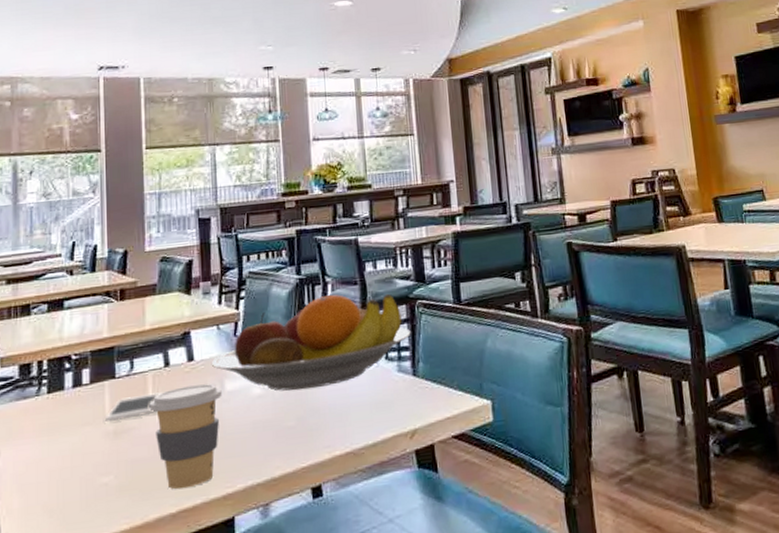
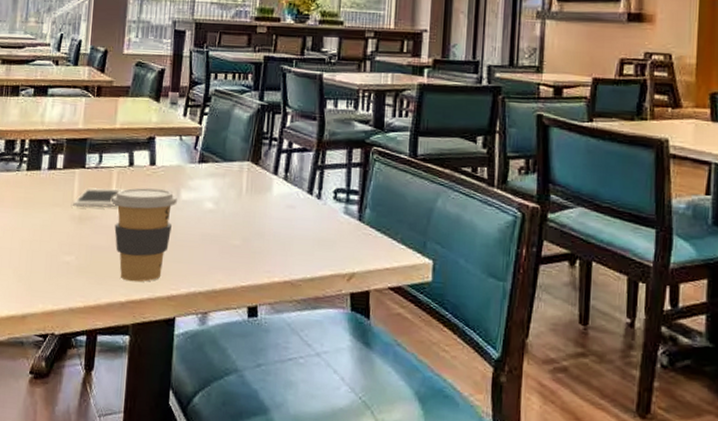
fruit bowl: present [212,293,411,391] -> none [171,126,362,214]

